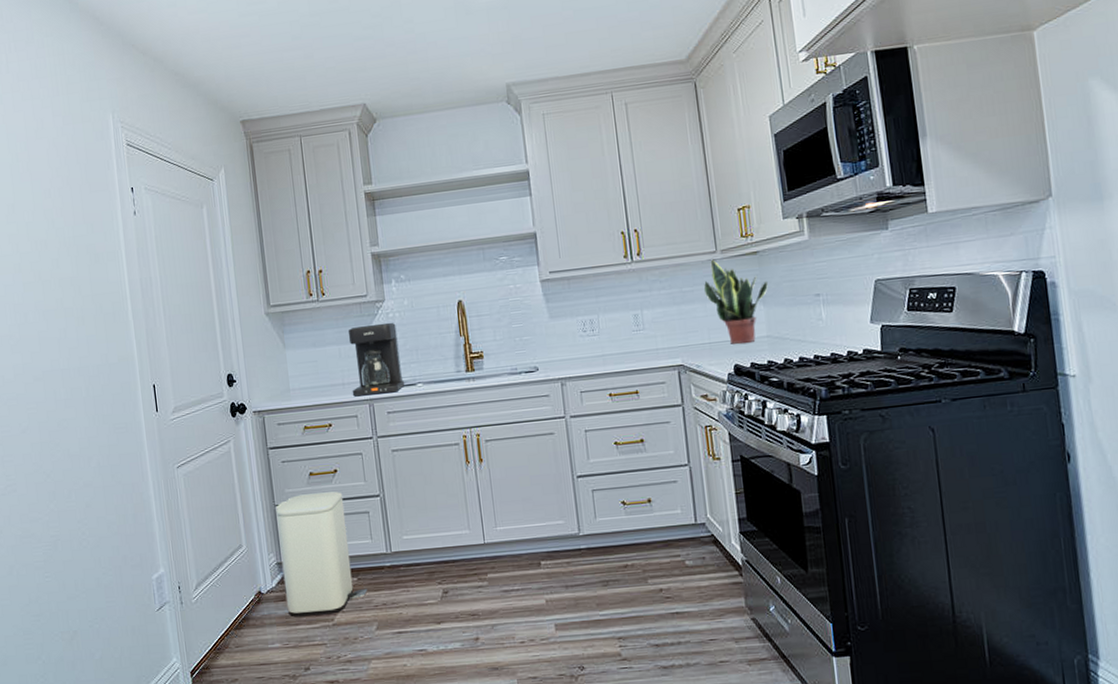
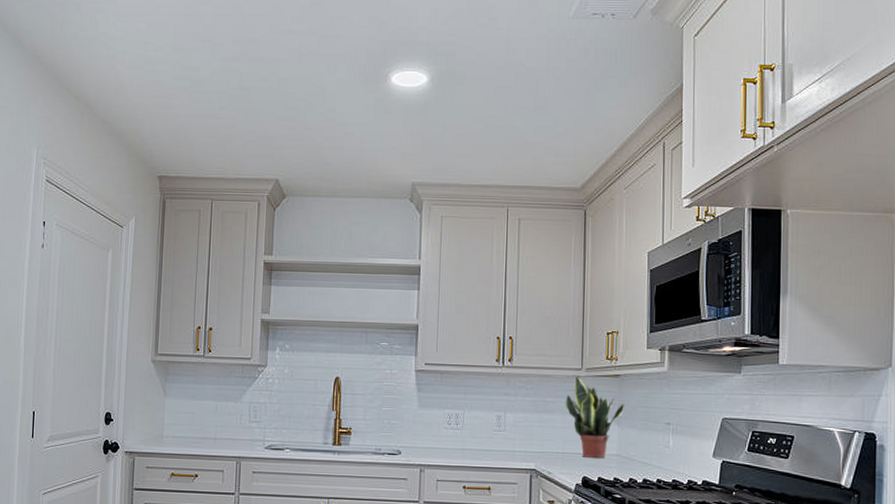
coffee maker: present [347,322,405,397] -> none [222,387,274,454]

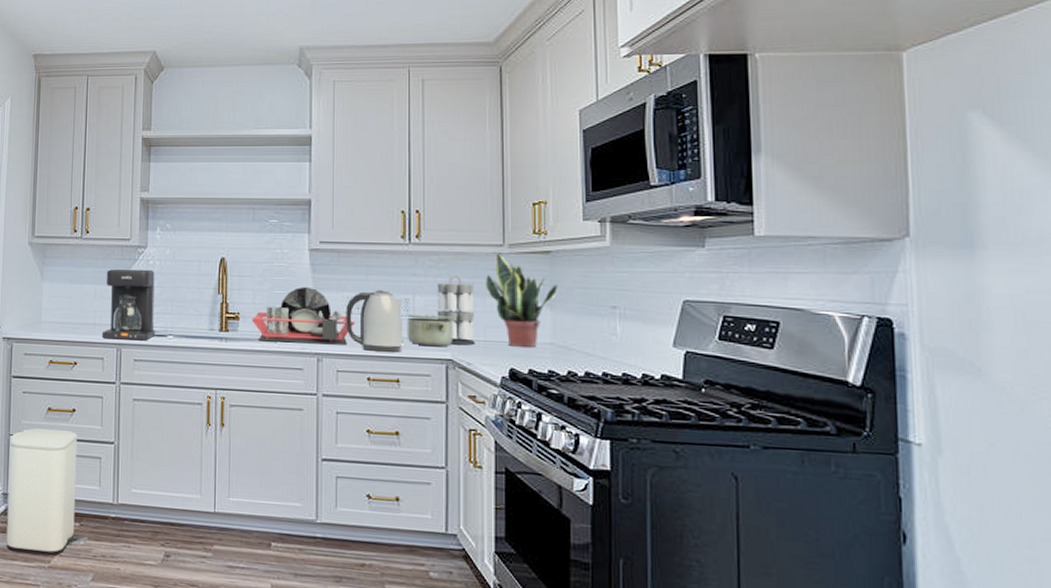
coffee maker: none [222,387,274,454] -> present [101,269,156,341]
dish rack: none [363,404,454,457] -> present [252,286,355,345]
kettle: none [446,408,495,463] -> present [346,290,402,352]
saucepan: none [498,429,538,459] -> present [407,313,454,347]
spice rack: none [524,394,556,457] -> present [437,274,475,346]

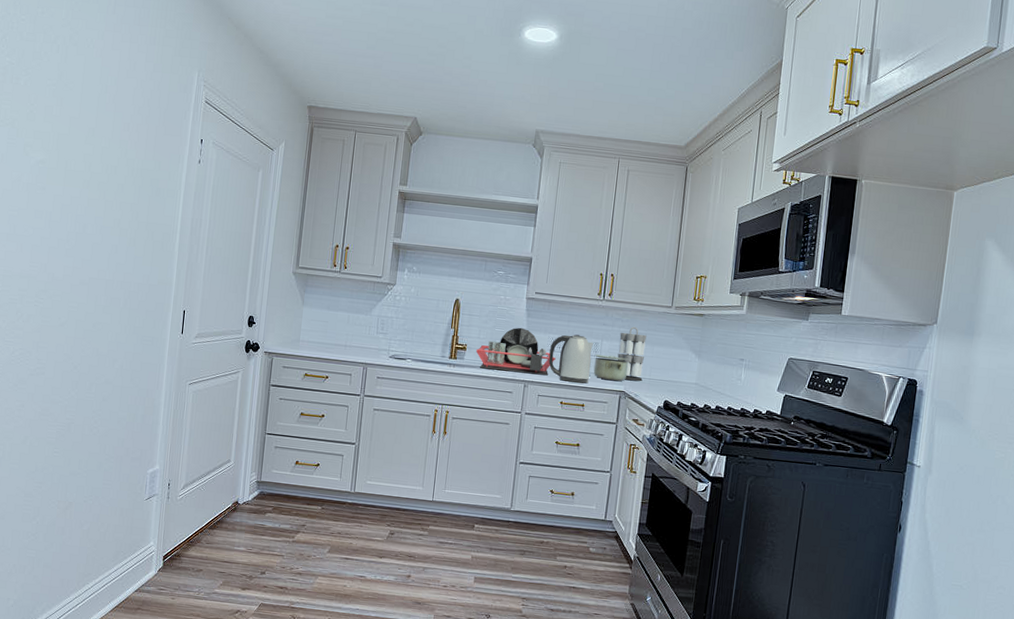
pedal bin: present [6,428,89,556] -> none [257,429,328,532]
coffee maker: present [101,269,156,341] -> none [351,301,400,362]
potted plant: present [486,252,558,349] -> none [655,312,706,386]

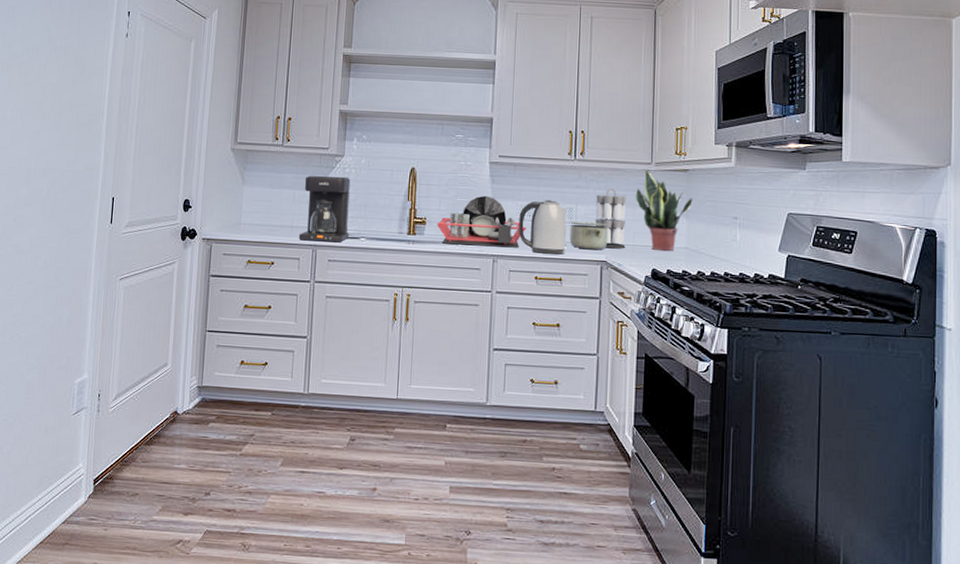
coffee maker: none [351,301,400,362] -> present [298,176,351,243]
potted plant: none [655,312,706,386] -> present [636,170,693,252]

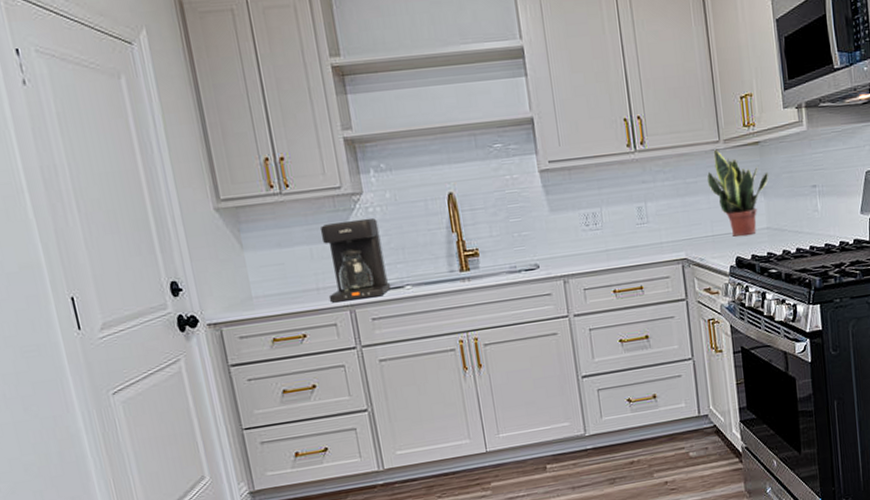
dish rack: present [437,195,526,248] -> none [492,210,594,274]
kettle: present [518,200,567,255] -> none [584,202,642,265]
saucepan: present [569,221,609,250] -> none [641,217,686,250]
spice rack: present [595,187,626,249] -> none [665,176,705,245]

